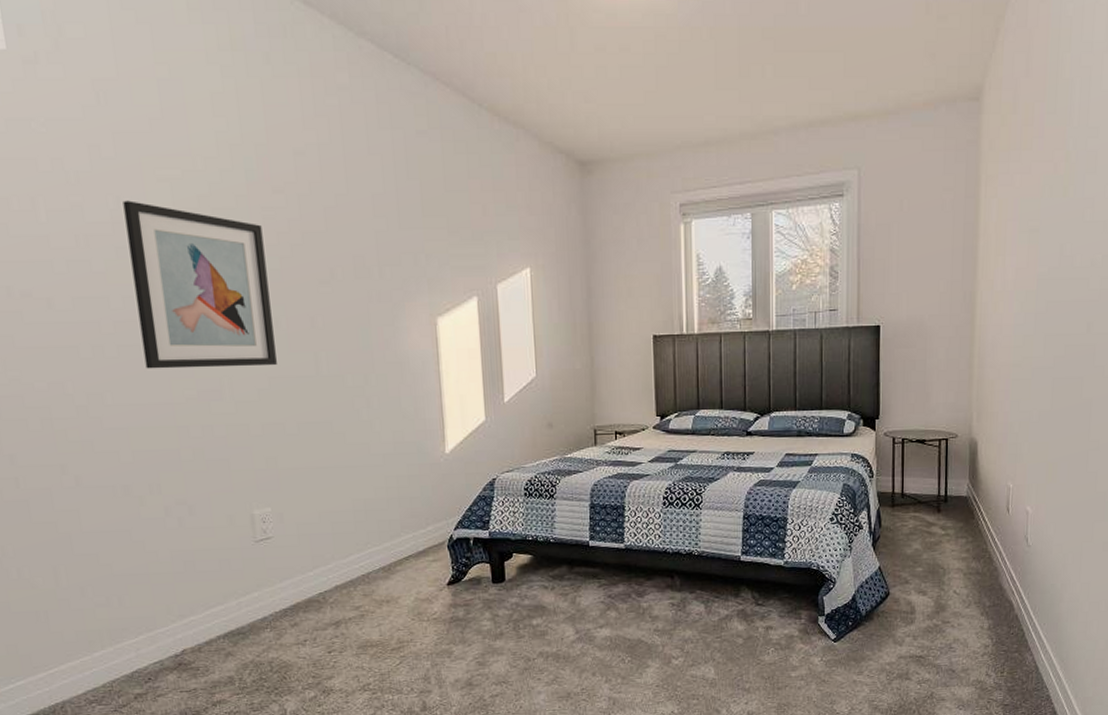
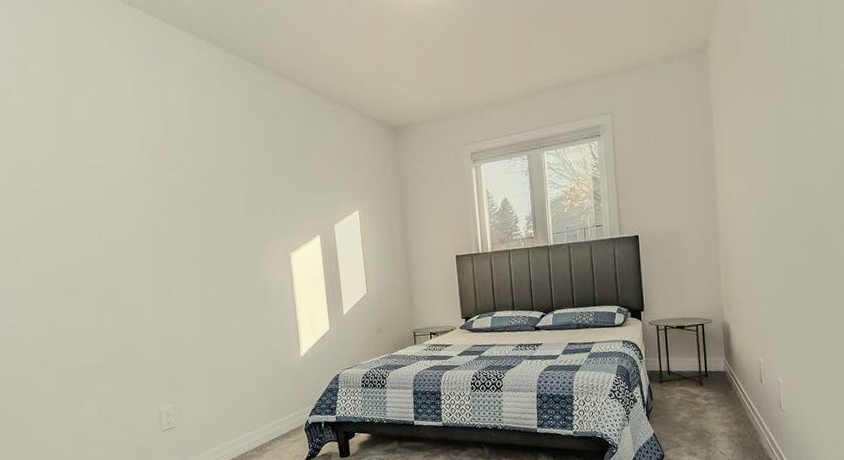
wall art: present [122,200,277,369] -> none [67,183,175,305]

